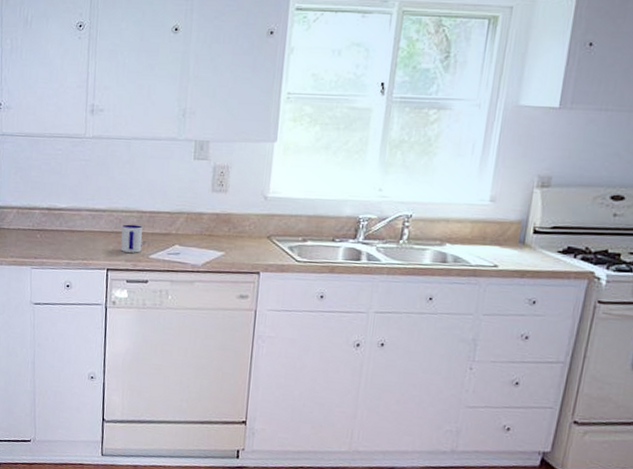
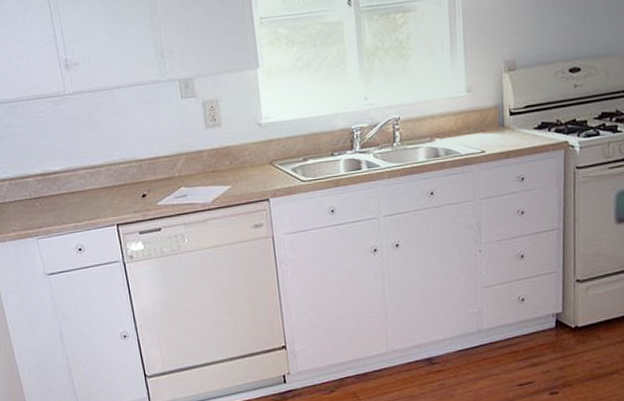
mug: present [121,224,143,253] -> none [122,174,148,204]

